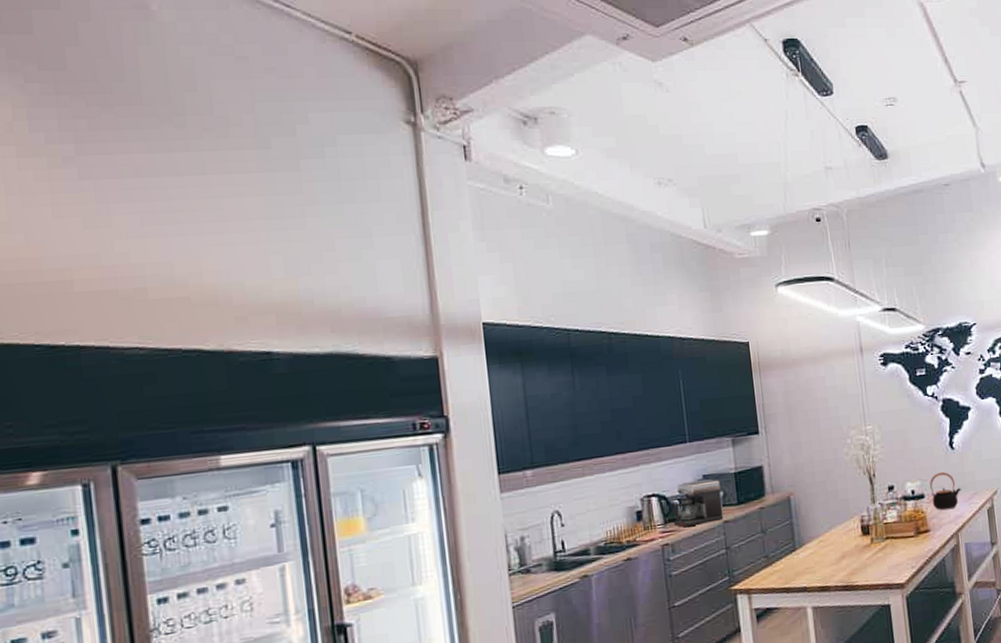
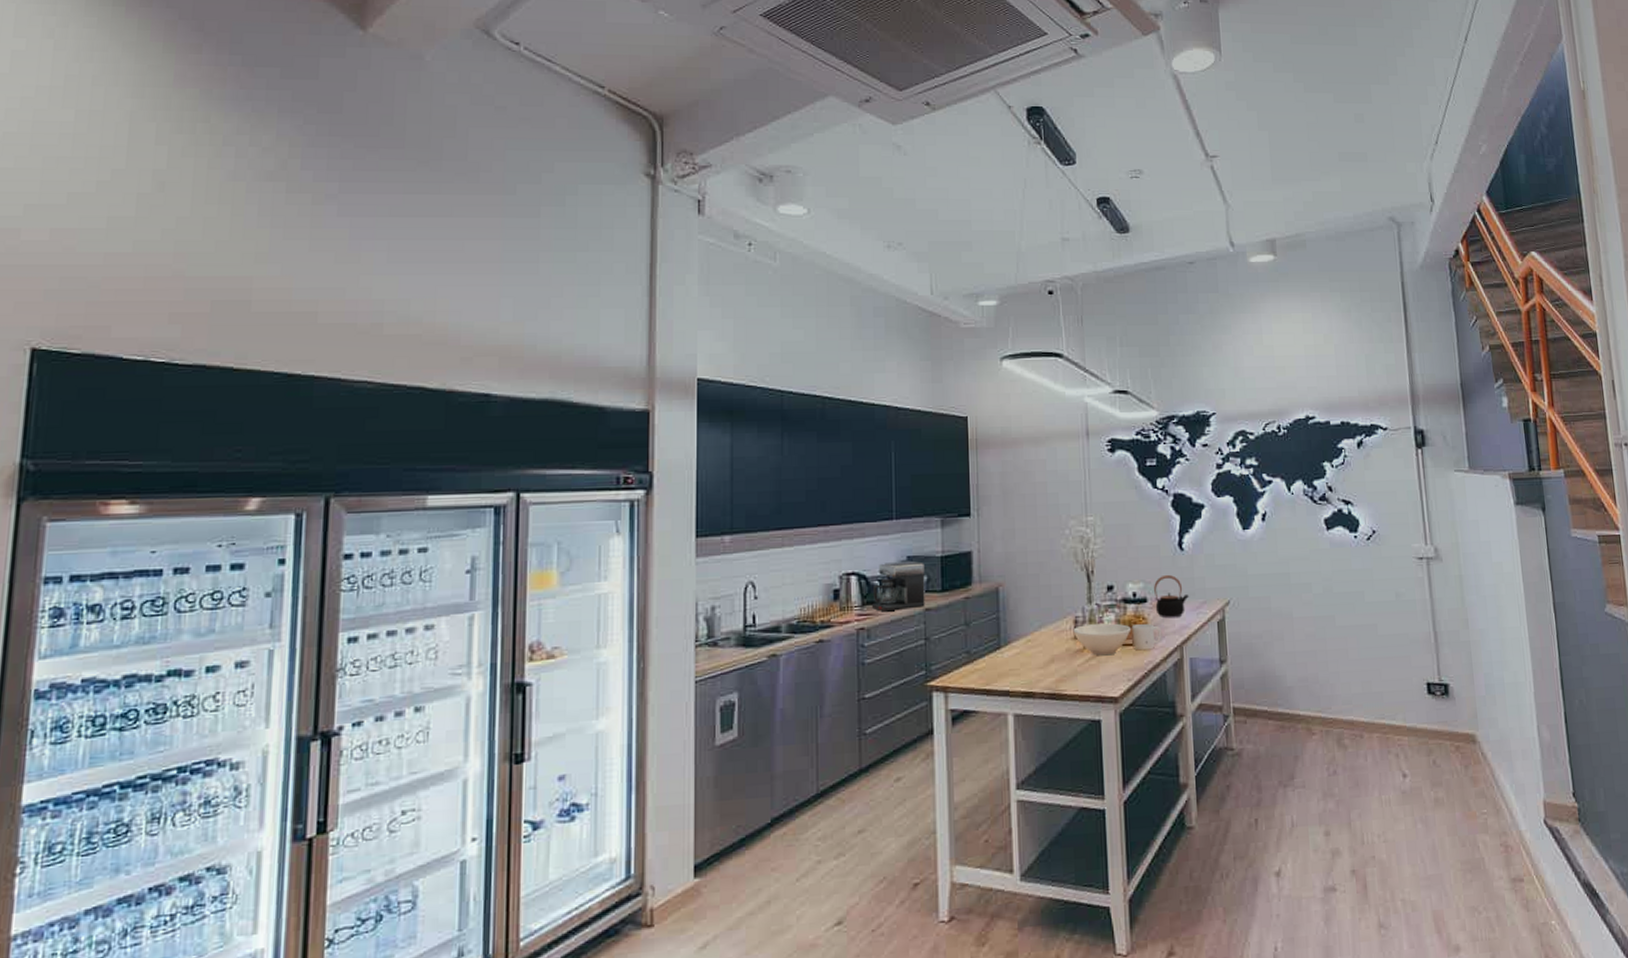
bowl: none [860,519,912,549] -> present [1073,623,1132,656]
mug: none [912,516,940,541] -> present [1131,624,1162,651]

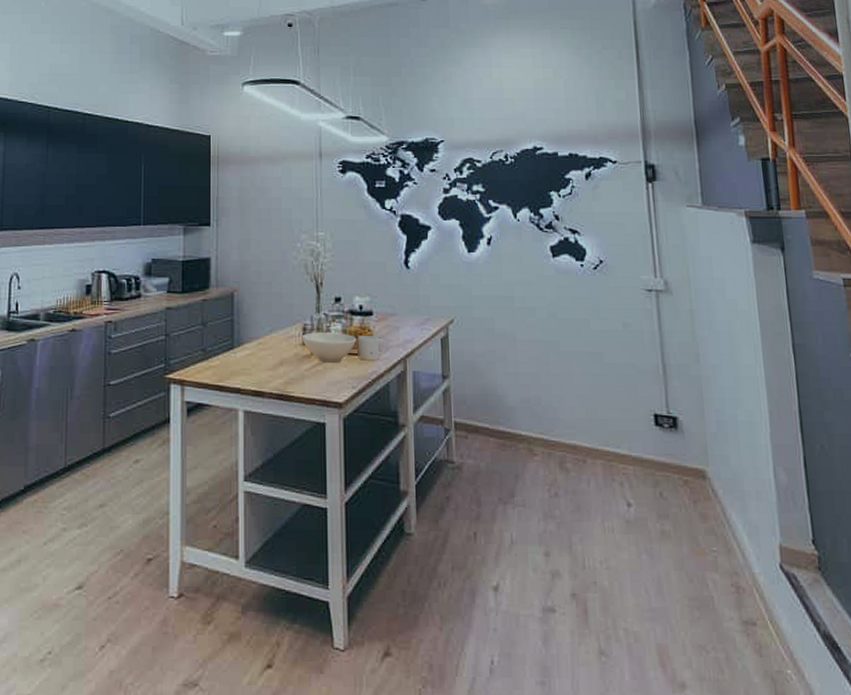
coffee maker: present [871,560,925,612] -> none [118,263,167,308]
teapot: present [1154,574,1189,619] -> none [380,290,413,332]

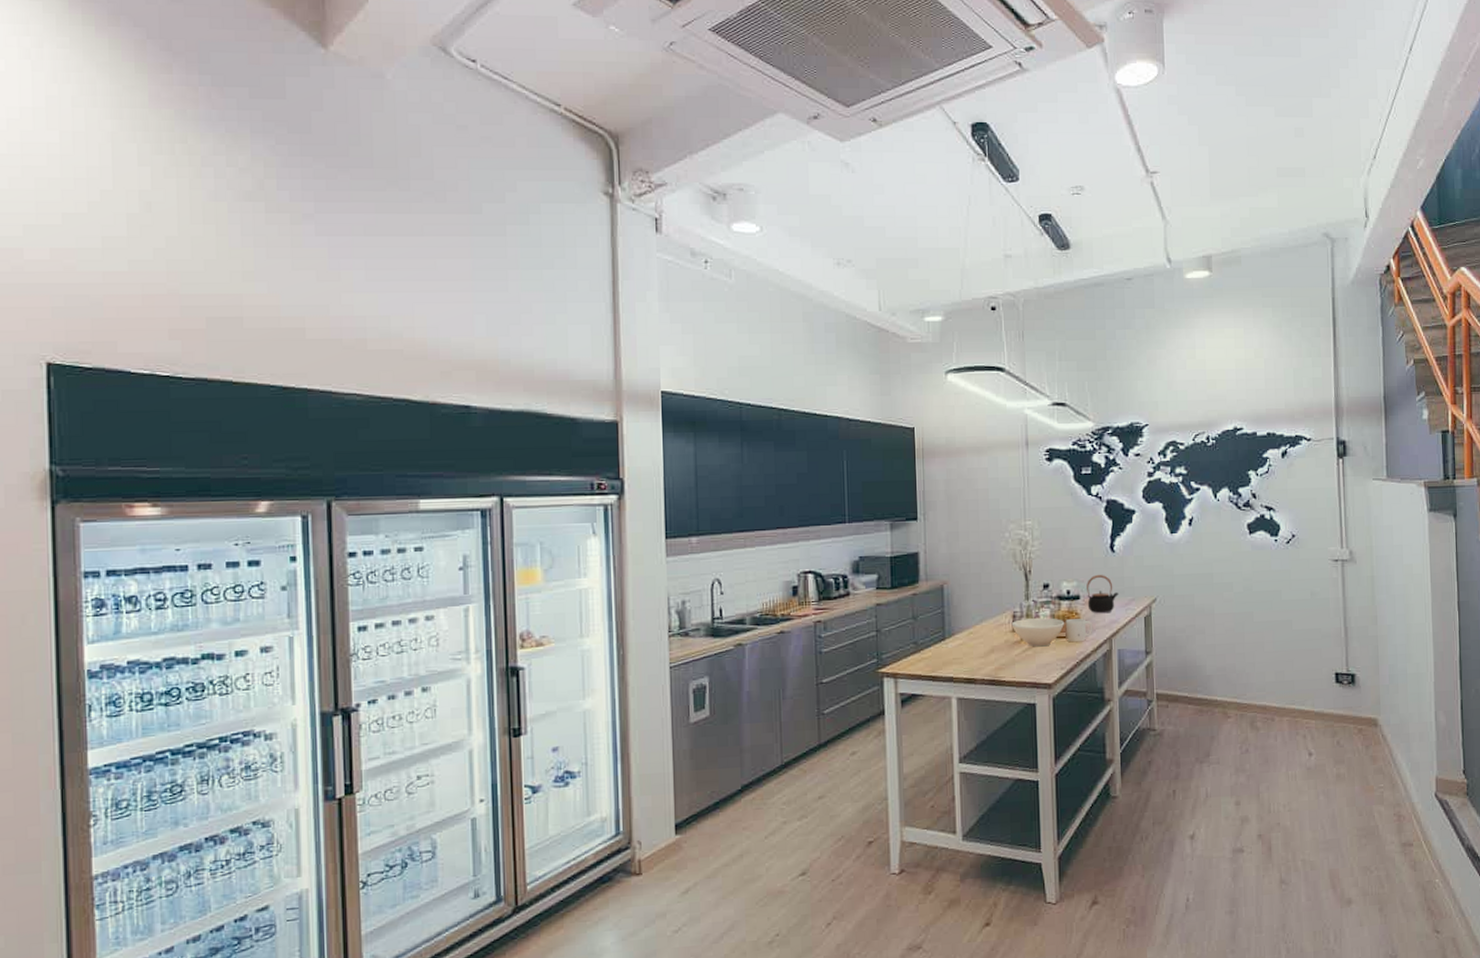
teapot: none [380,290,413,332] -> present [1087,574,1119,614]

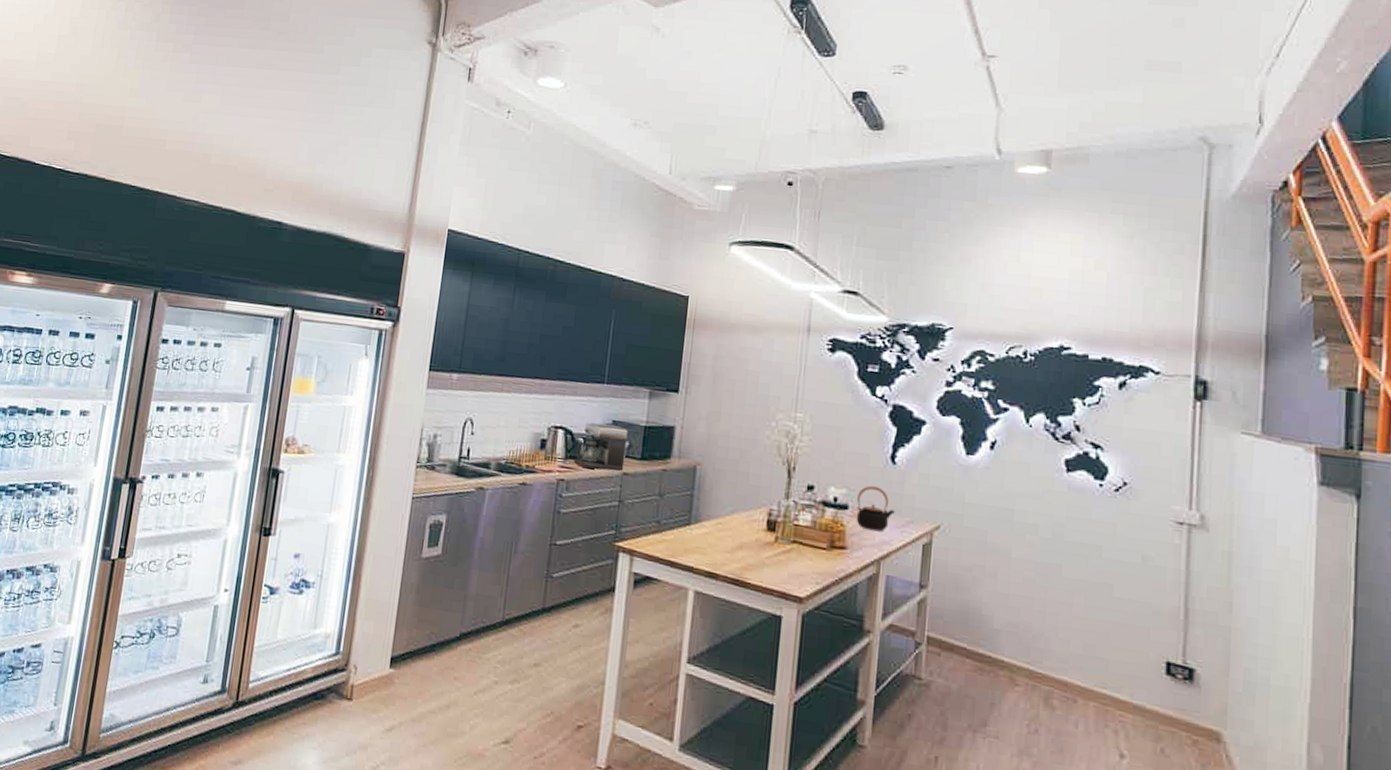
coffee maker: none [827,560,877,607] -> present [573,422,628,472]
bowl: present [1011,618,1065,647] -> none [765,518,827,555]
mug: present [1065,619,1093,643] -> none [826,529,860,559]

